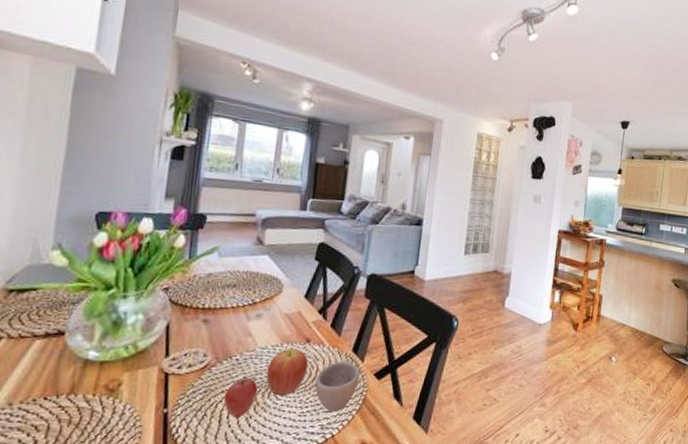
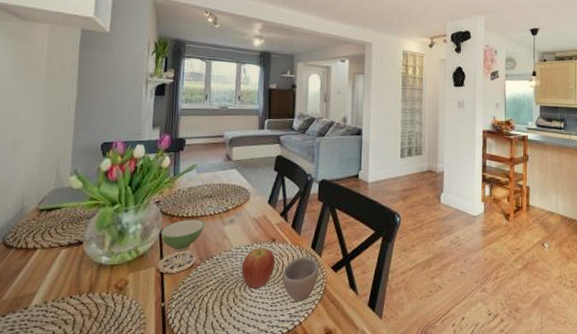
bowl: none [167,311,226,350] -> present [160,219,205,252]
fruit: present [223,377,258,418] -> none [208,274,236,309]

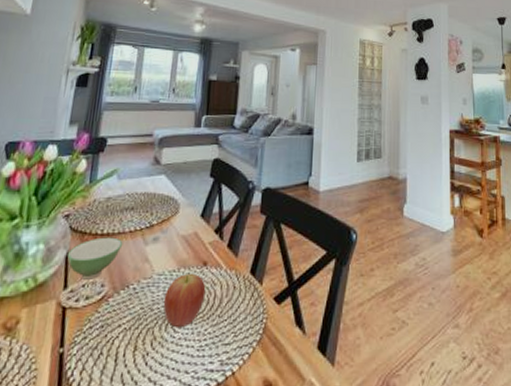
cup: present [282,254,319,301] -> none [213,282,259,344]

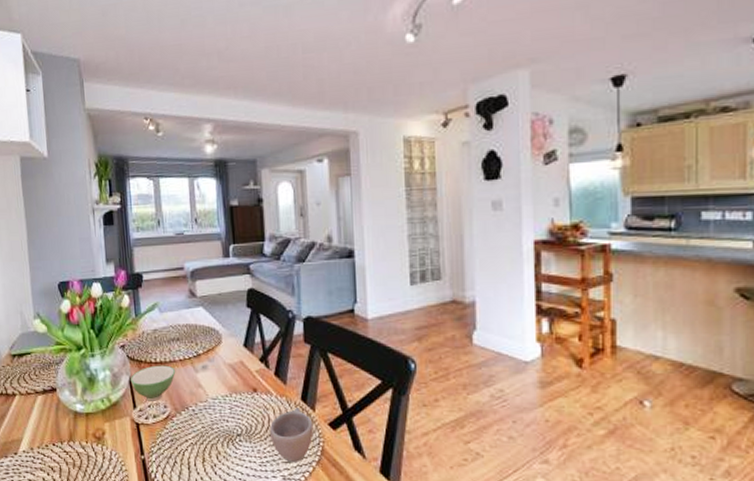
fruit: present [163,274,206,328] -> none [221,399,260,446]
cup: none [213,282,259,344] -> present [269,408,314,462]

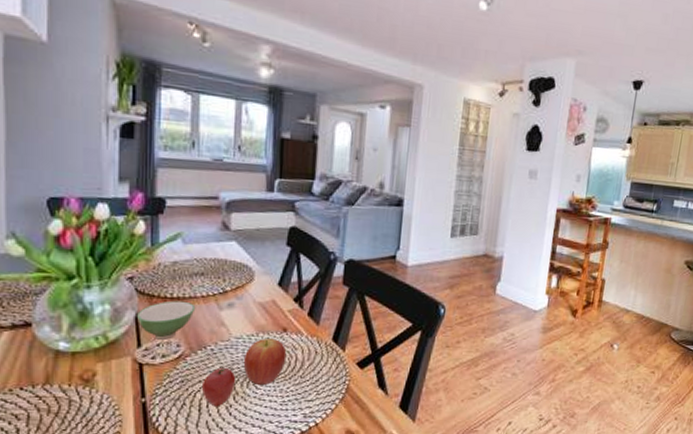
fruit: none [188,427,217,466] -> present [201,367,236,407]
fruit: none [221,399,260,446] -> present [243,339,287,386]
cup: present [269,408,314,462] -> none [294,348,342,400]

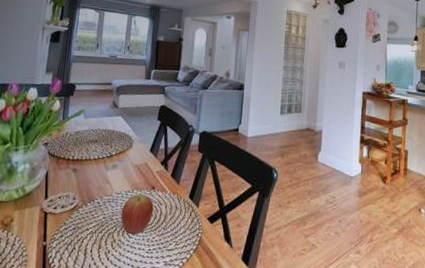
bowl: present [136,300,196,340] -> none [46,162,90,193]
fruit: present [201,367,236,407] -> none [88,218,115,252]

